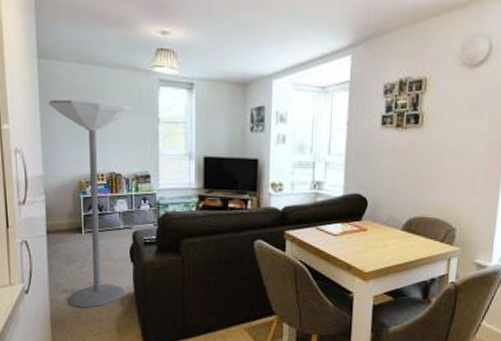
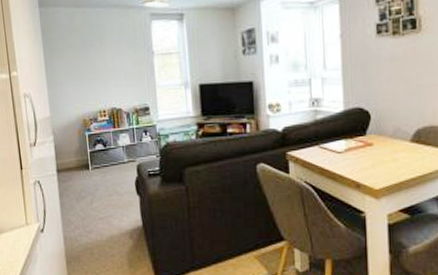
floor lamp: present [48,99,131,308] -> none [50,41,134,243]

